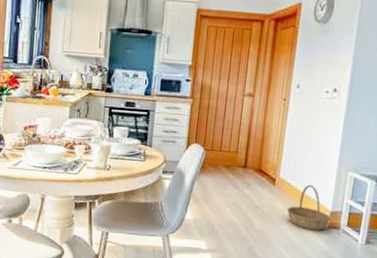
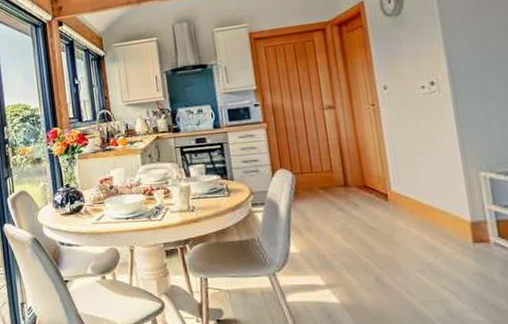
basket: present [287,184,331,230] -> none [412,194,474,247]

